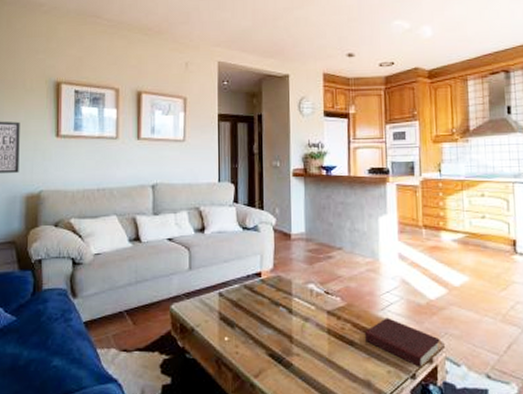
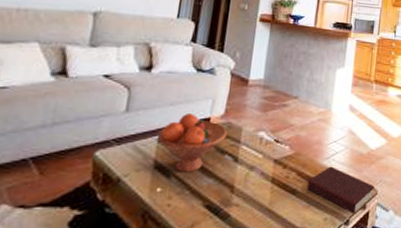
fruit bowl: none [217,268,278,323] -> present [156,112,227,172]

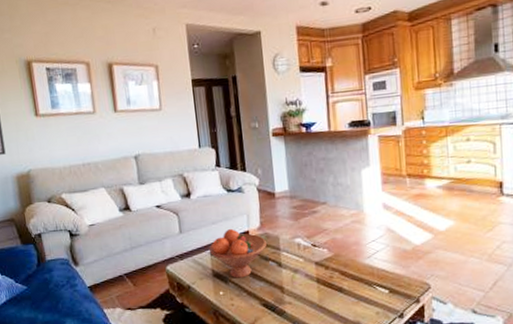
book: present [307,166,375,215] -> none [353,264,426,309]

